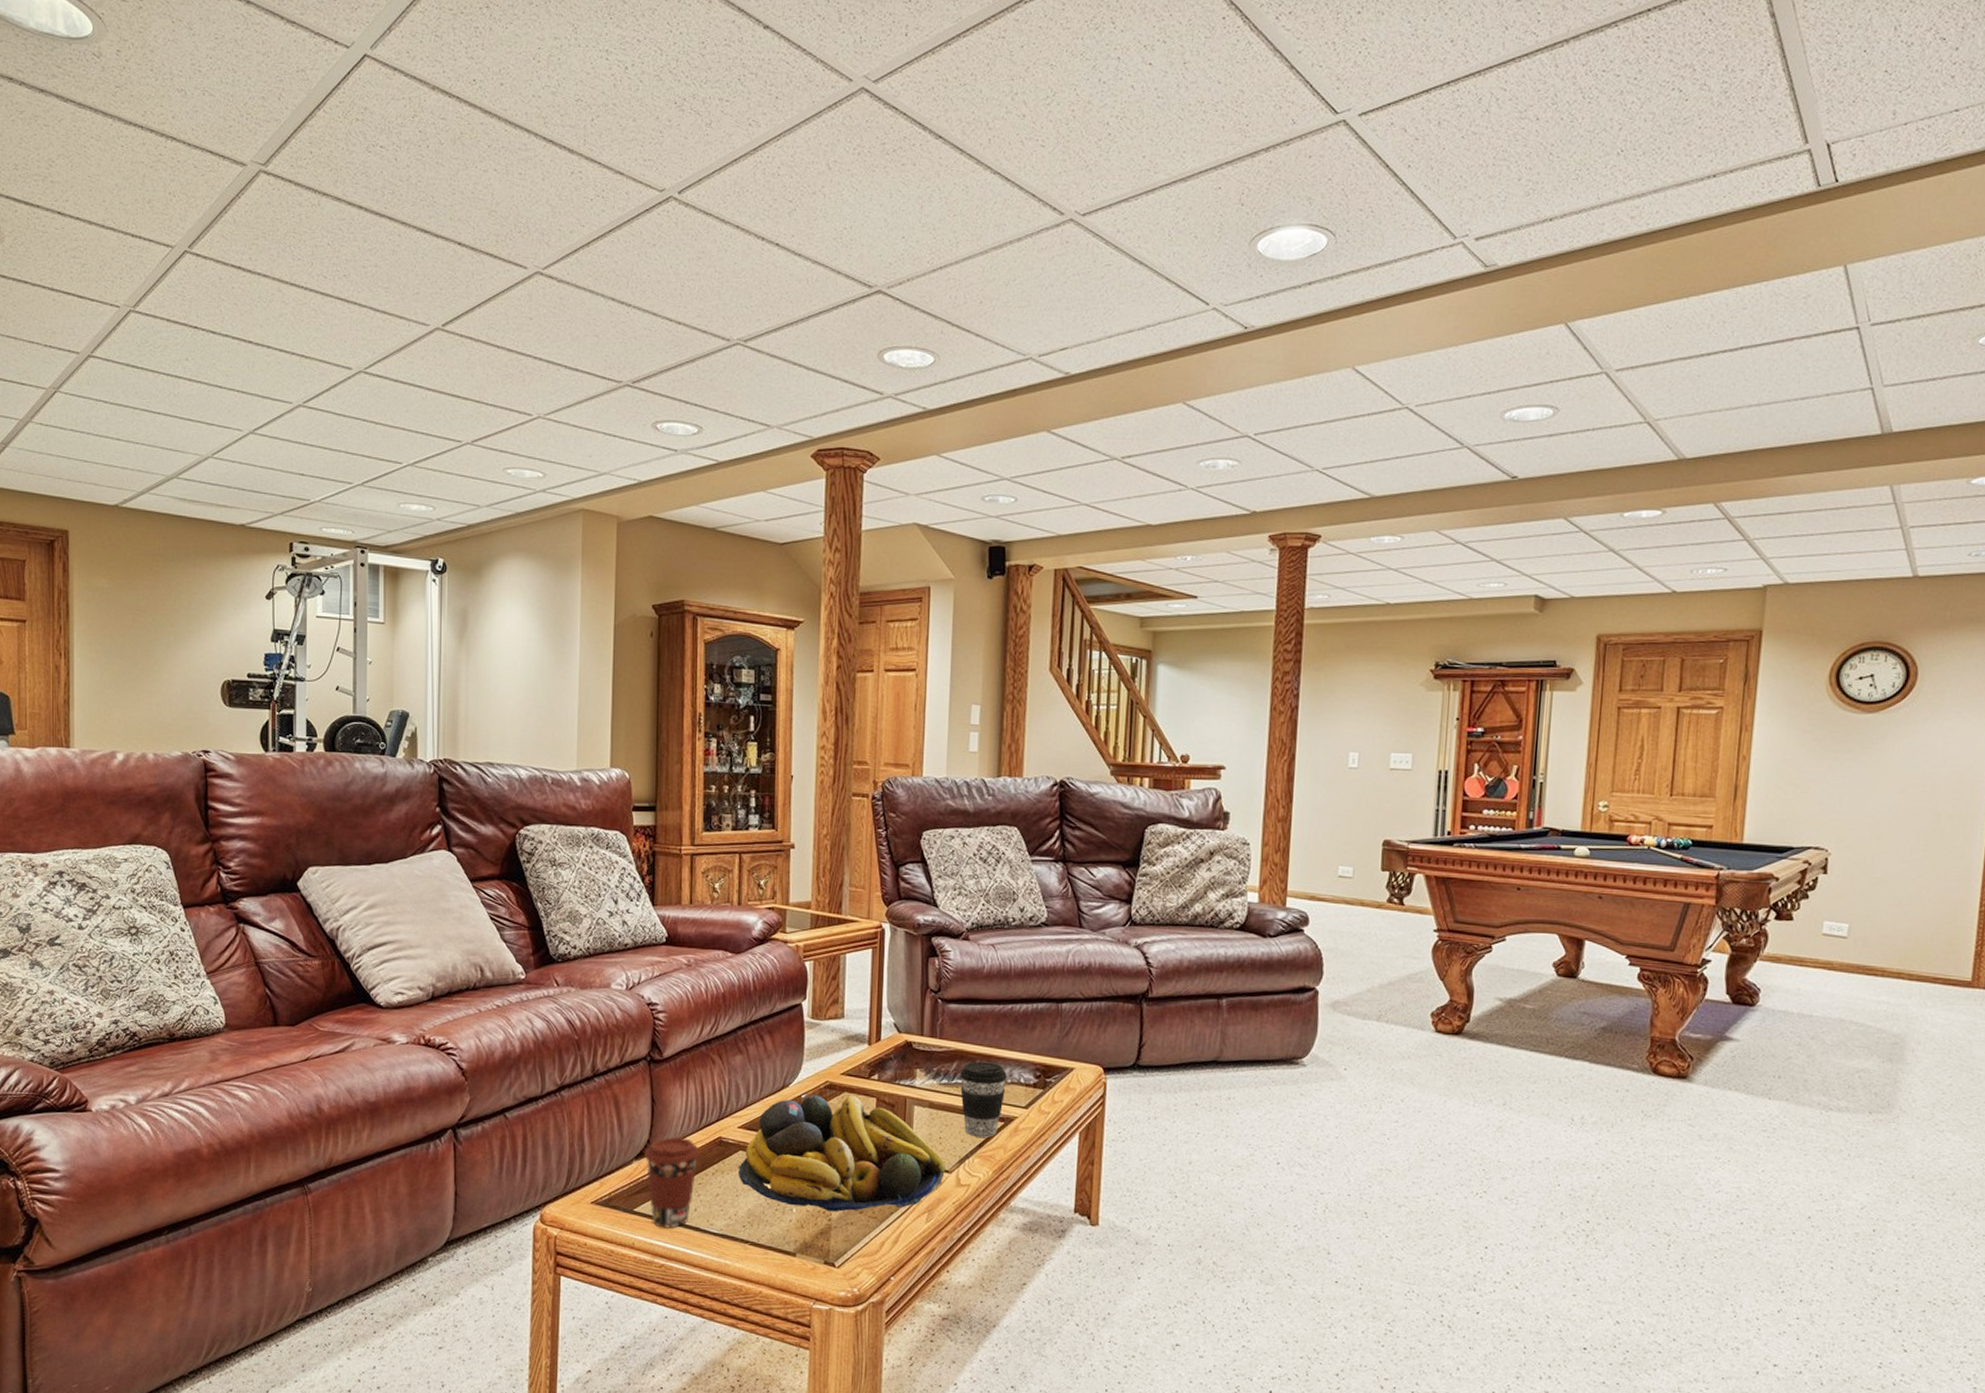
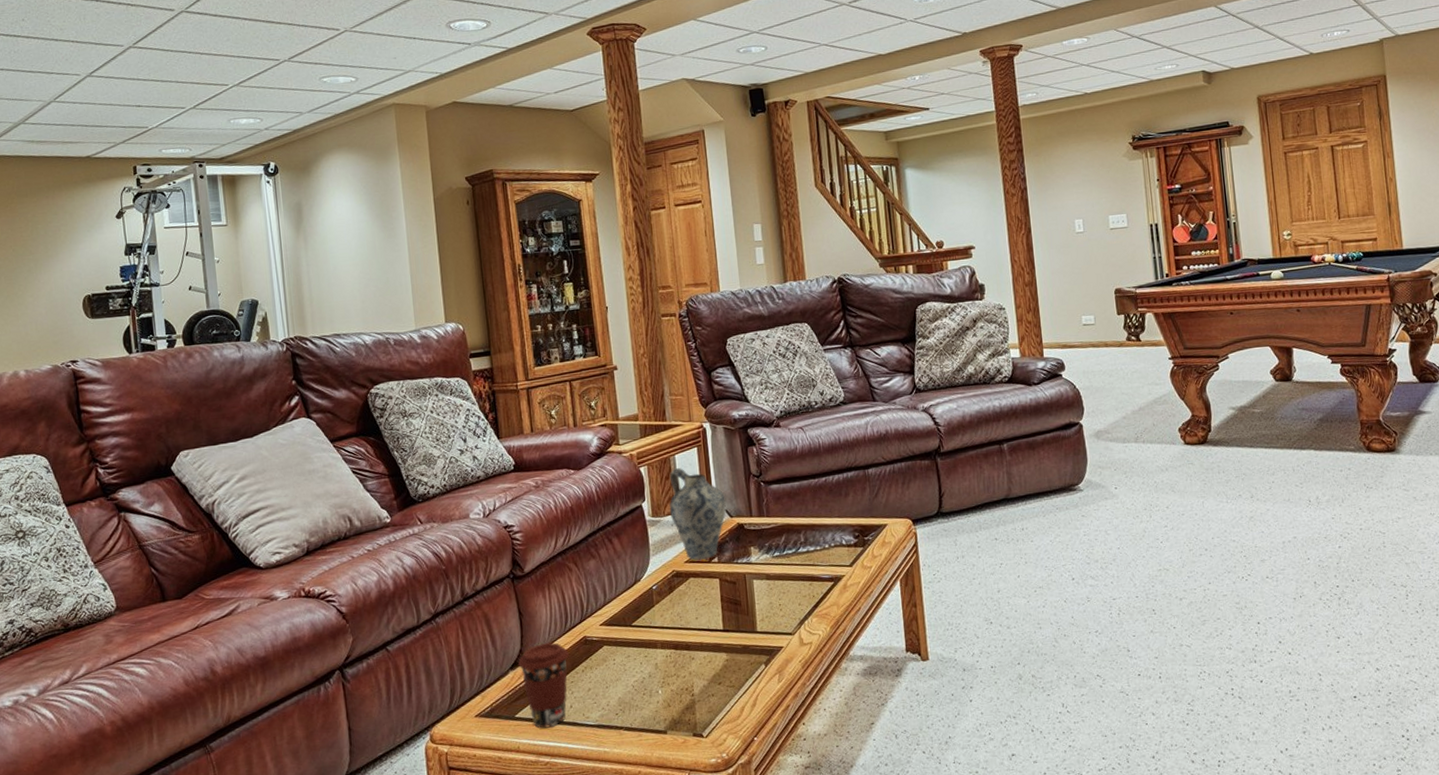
fruit bowl: present [739,1095,946,1212] -> none [605,579,789,688]
ceramic jug: none [831,969,897,1076] -> present [668,468,727,561]
coffee cup: present [960,1061,1007,1138] -> none [789,530,831,599]

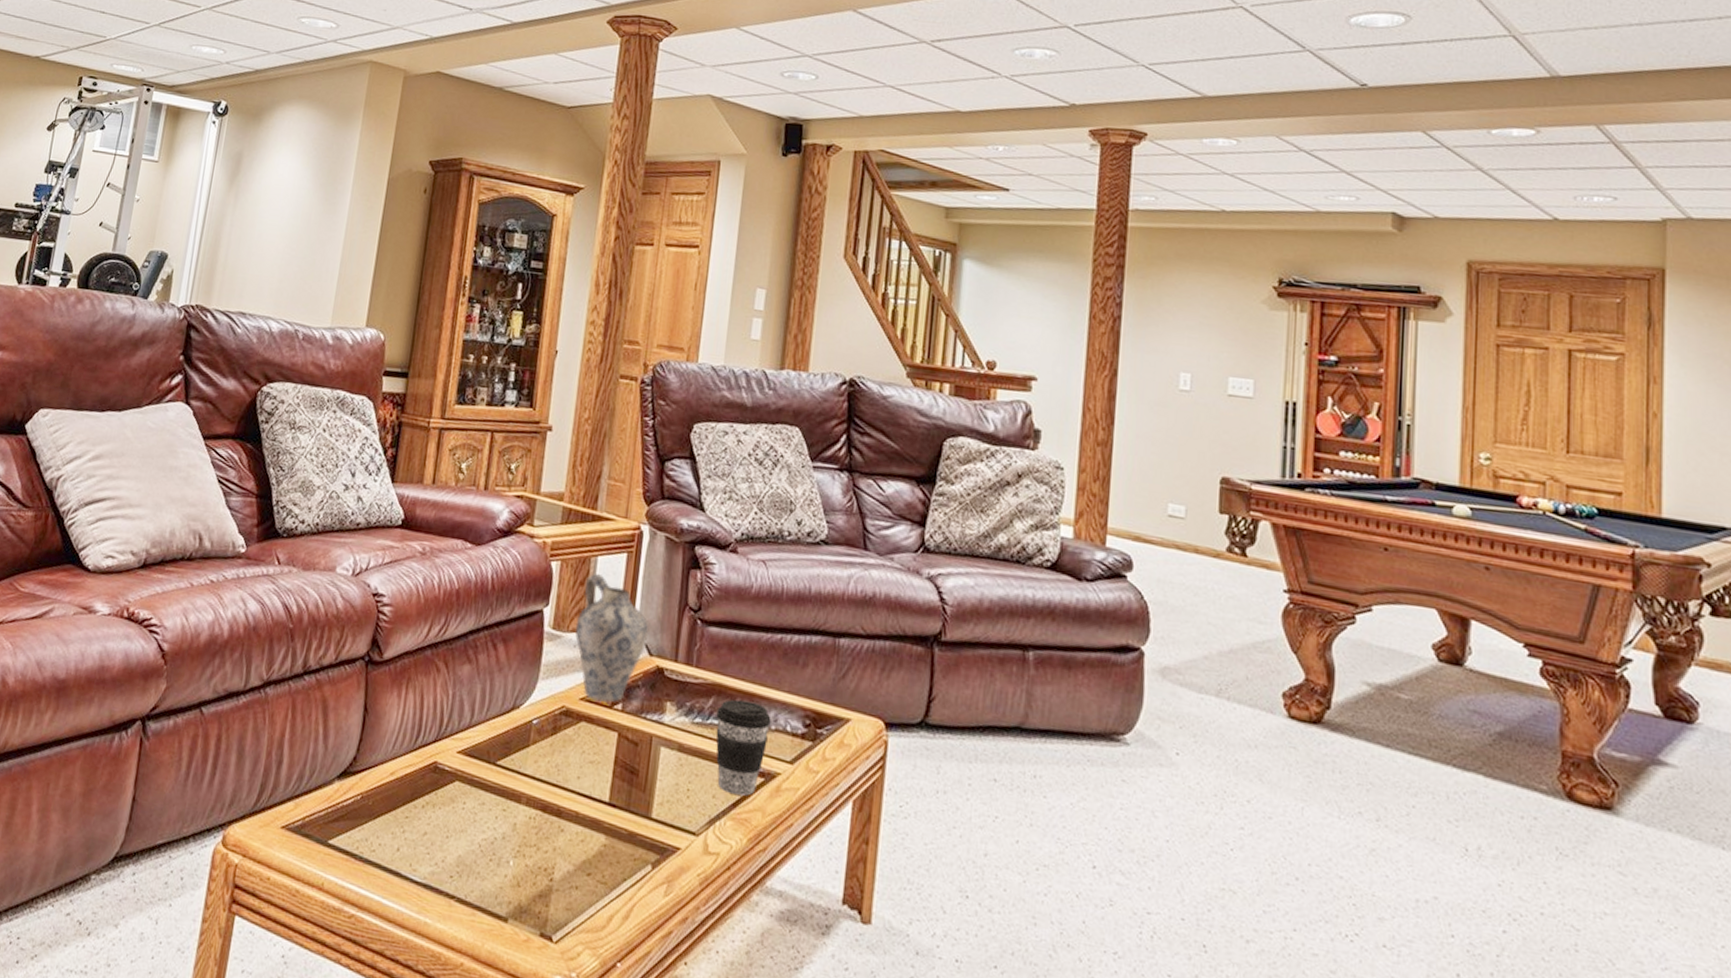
coffee cup: present [517,642,569,728] -> none [347,755,412,870]
coffee cup: none [789,530,831,599] -> present [715,699,771,796]

